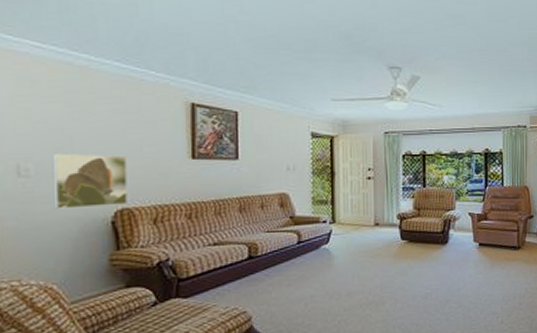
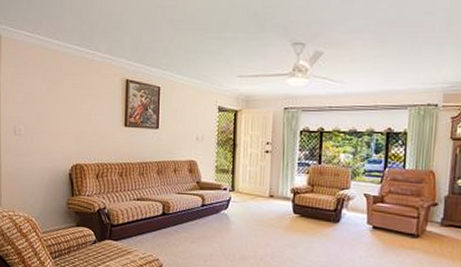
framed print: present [53,154,127,209] -> none [34,119,80,162]

